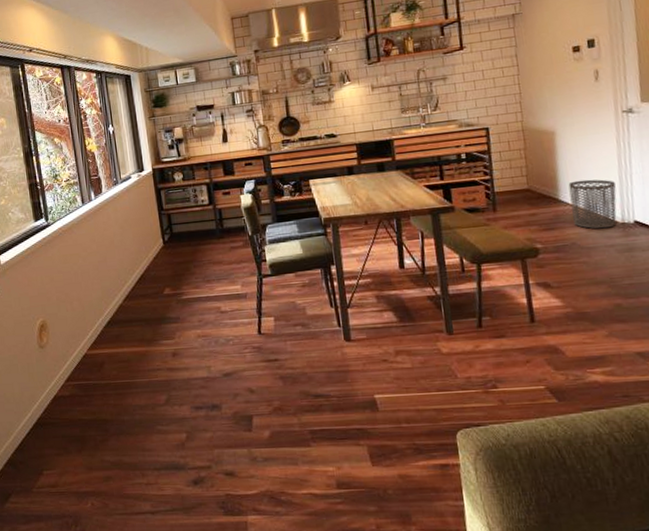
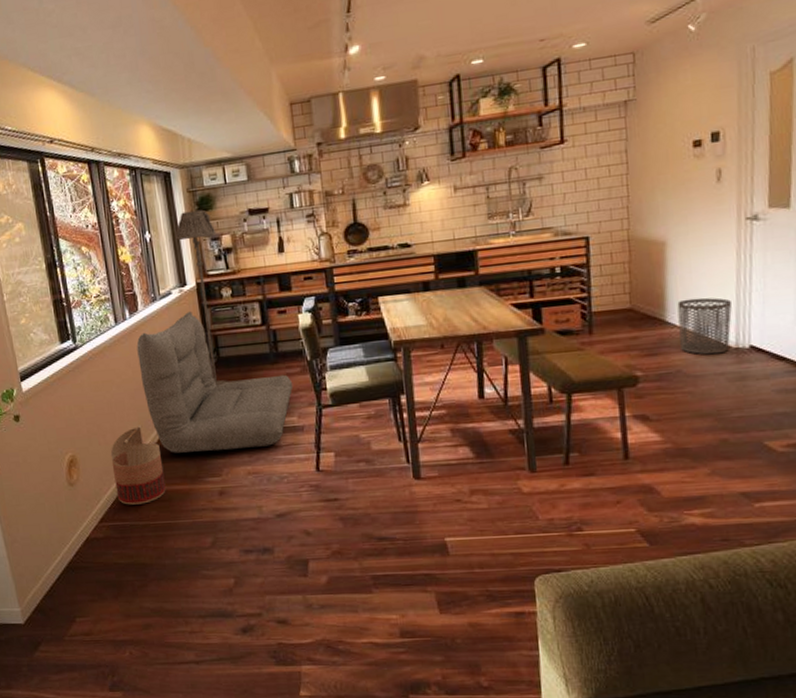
basket: none [76,293,125,366] -> present [110,425,166,505]
sofa: none [100,193,237,319] -> present [136,312,294,453]
floor lamp: none [134,106,181,259] -> present [175,209,229,386]

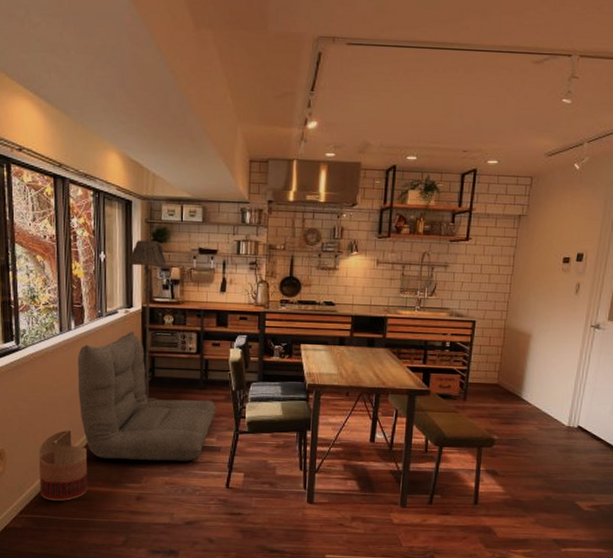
waste bin: present [677,297,732,355] -> none [529,383,570,429]

